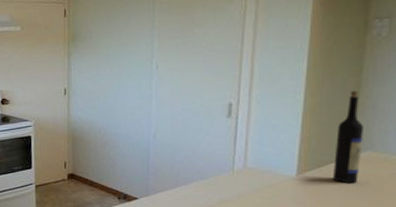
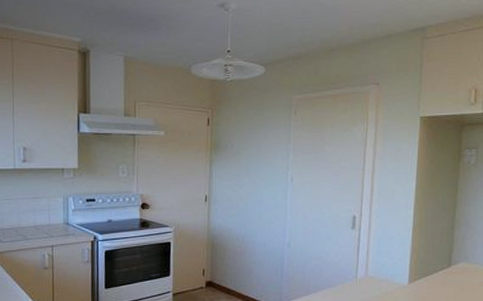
wine bottle: present [333,91,364,184] -> none [437,209,459,291]

